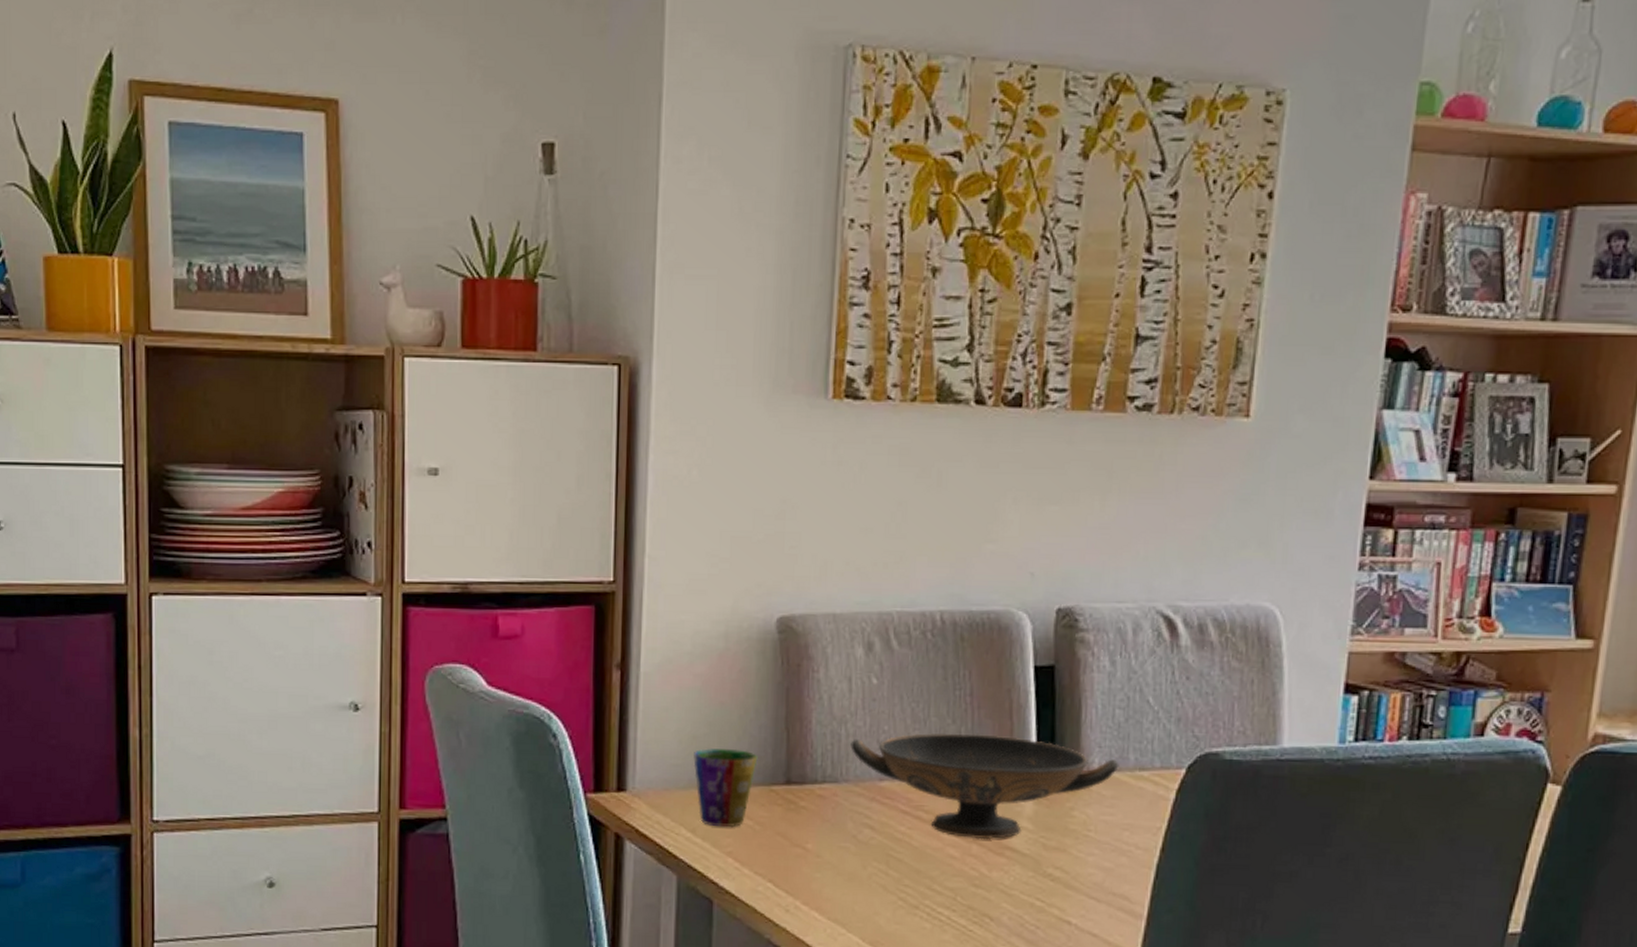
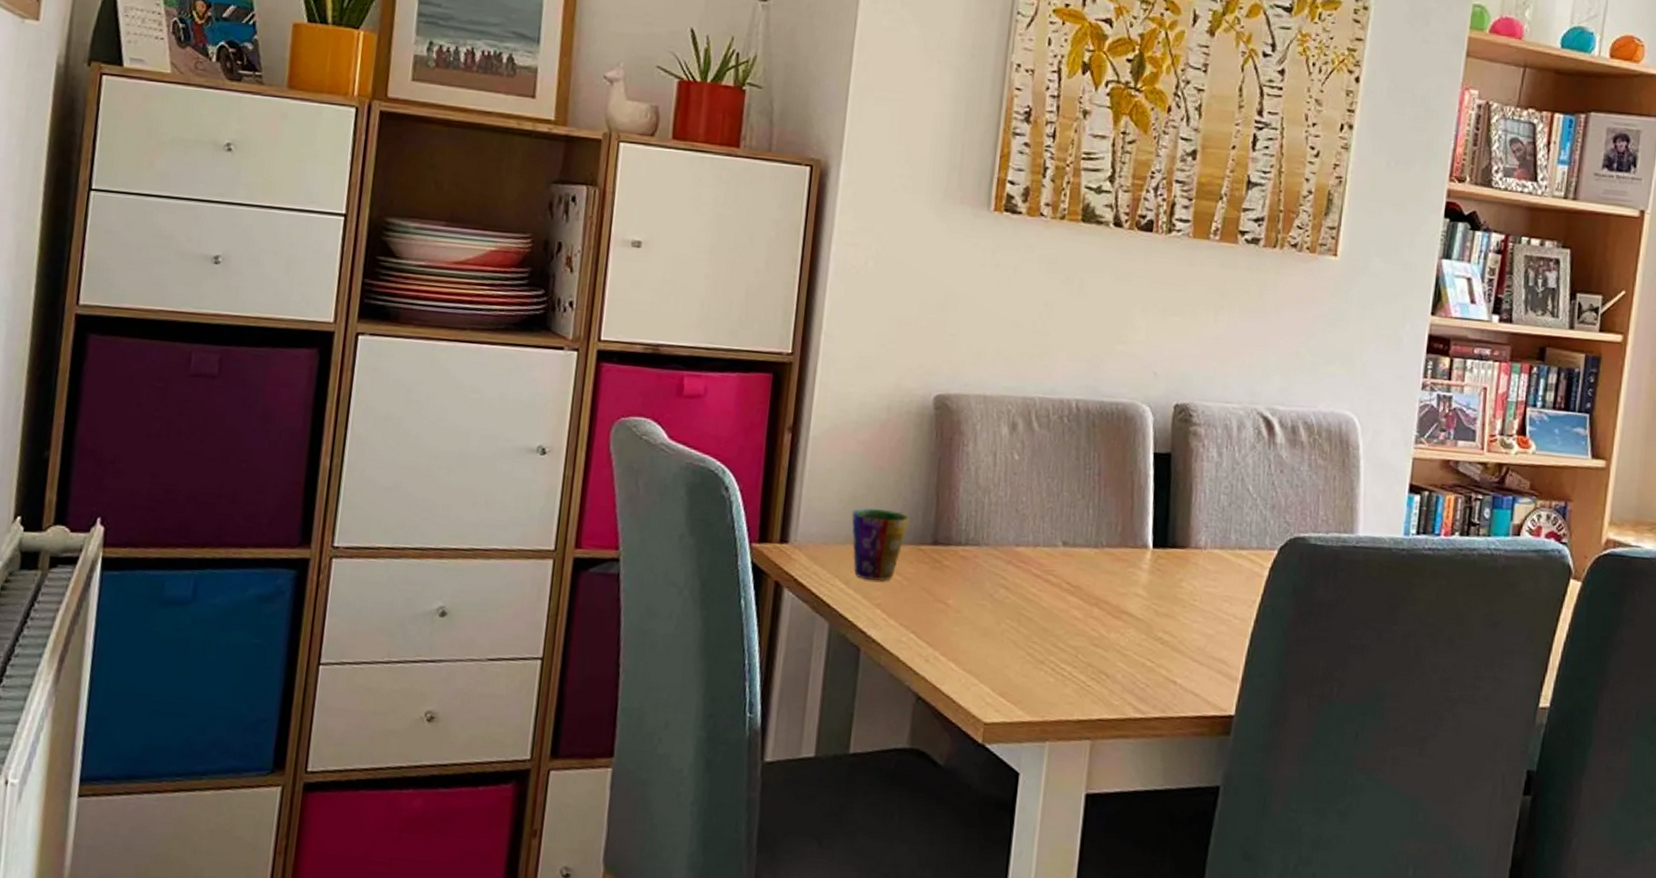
decorative bowl: present [850,733,1119,840] -> none [992,506,1222,604]

